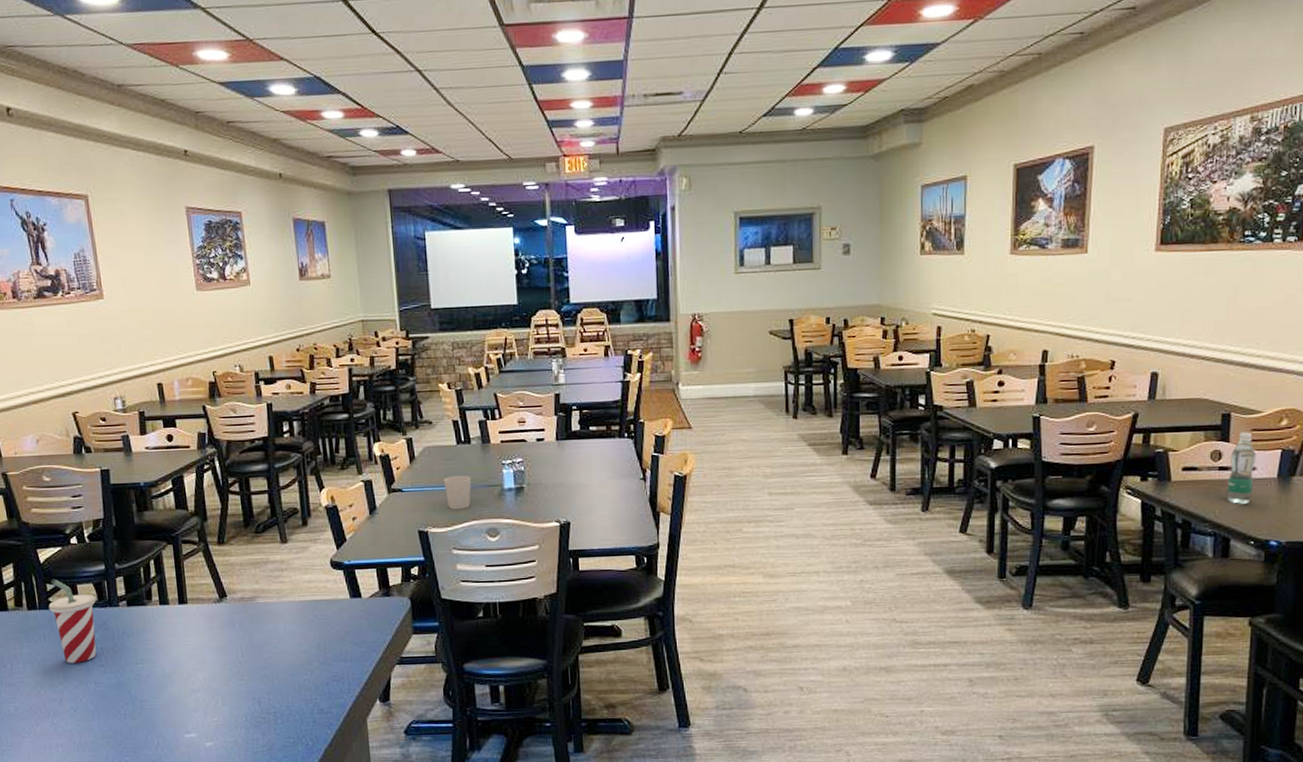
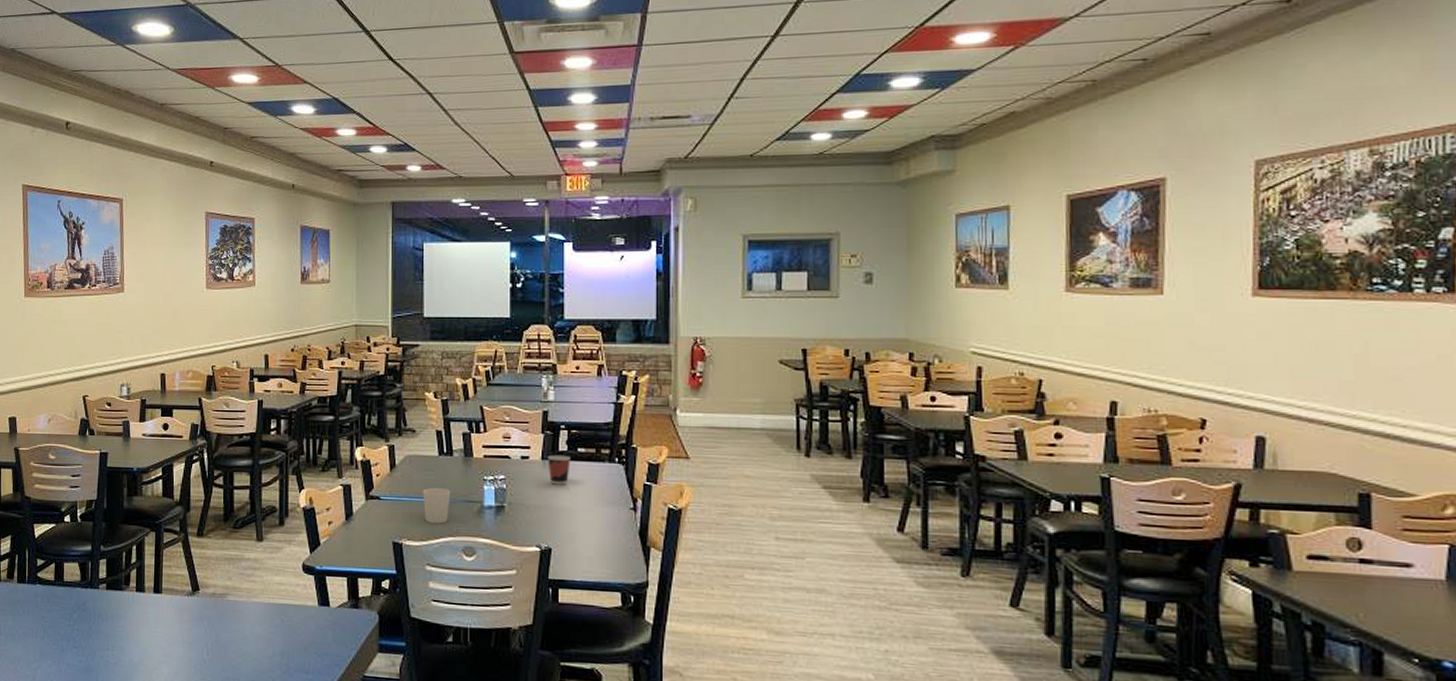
beverage cup: present [48,578,97,663] -> none [36,554,79,642]
cup: none [561,434,584,463] -> present [547,454,571,485]
bottle: present [1226,432,1256,504] -> none [1372,518,1413,609]

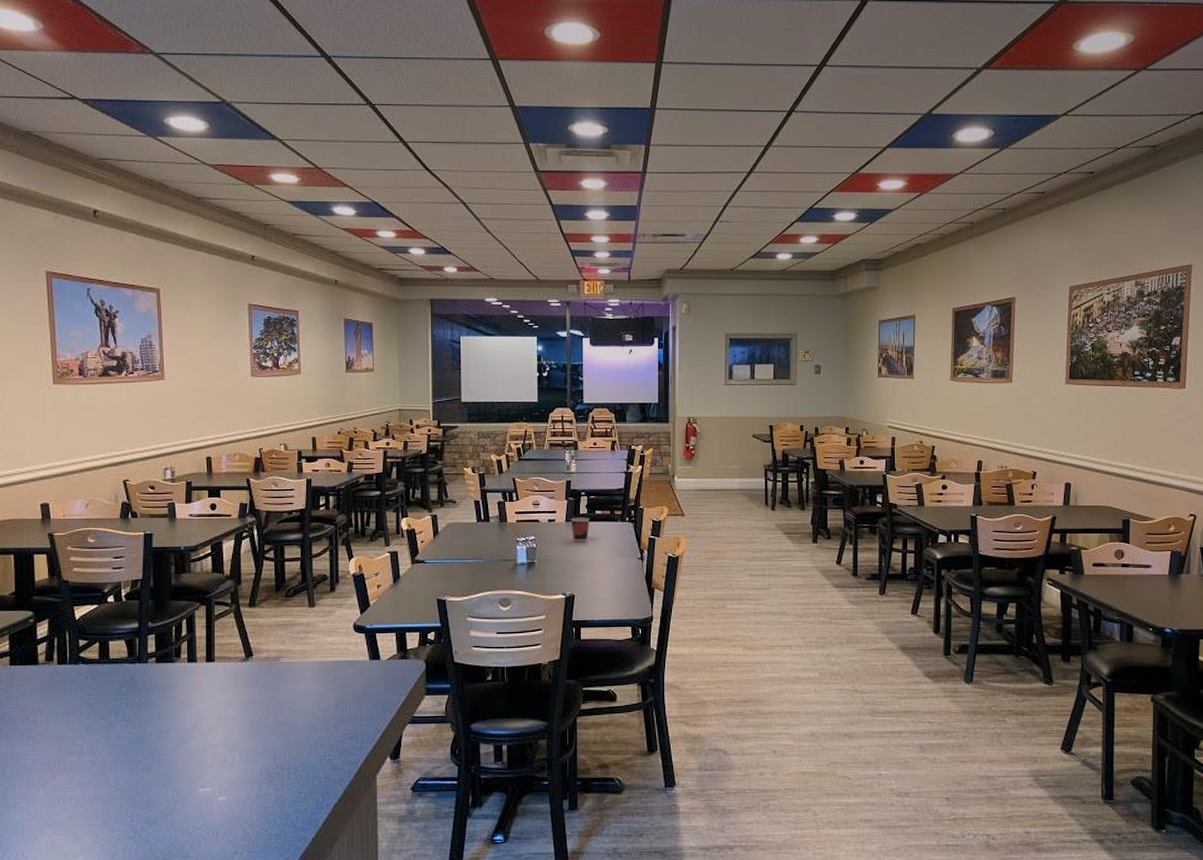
dixie cup: present [422,488,451,524] -> none [463,550,488,581]

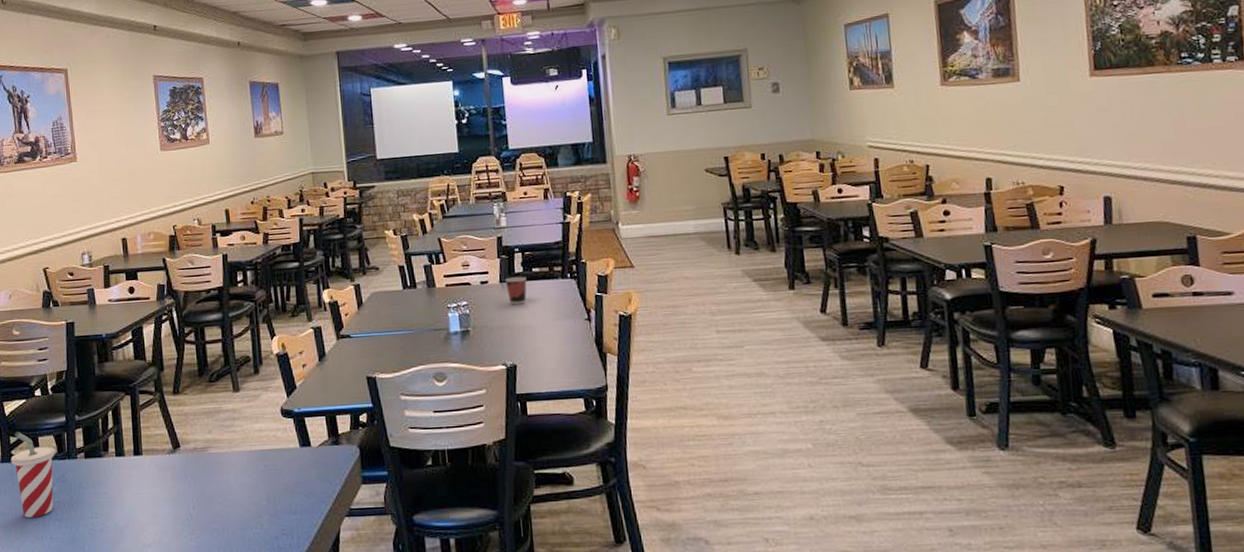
beverage cup: none [79,634,126,717] -> present [11,431,55,518]

